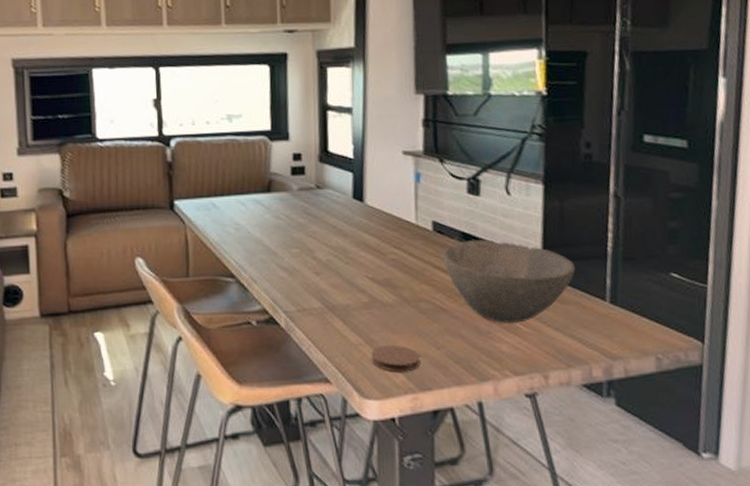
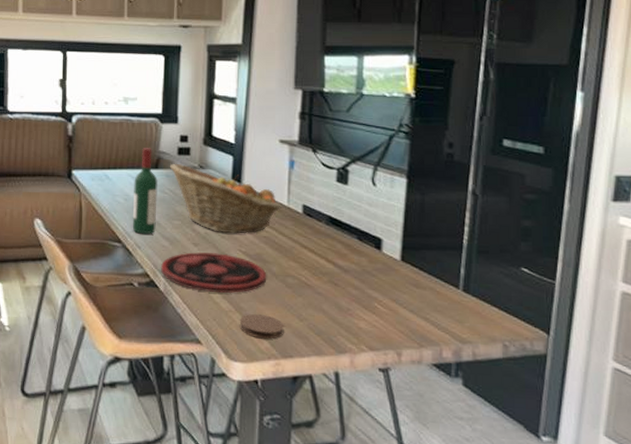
wine bottle: none [244,169,272,266] -> present [132,148,158,234]
plate: none [279,281,398,325] -> present [160,252,267,294]
fruit basket: none [284,184,409,259] -> present [170,163,281,234]
bowl: present [443,239,576,323] -> none [311,223,432,303]

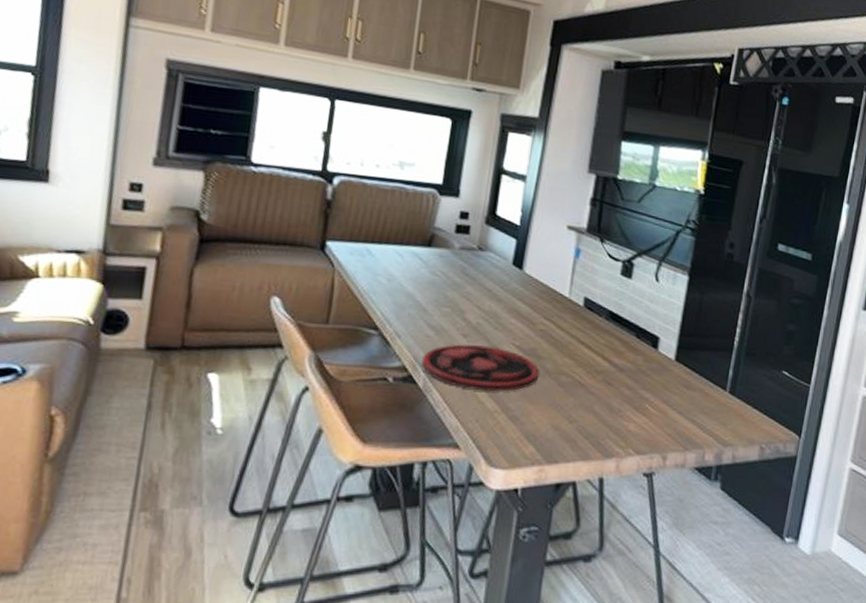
wine bottle: present [132,148,158,234] -> none [393,222,429,322]
fruit basket: present [170,163,281,234] -> none [445,242,563,326]
coaster: present [239,314,284,339] -> none [504,415,552,443]

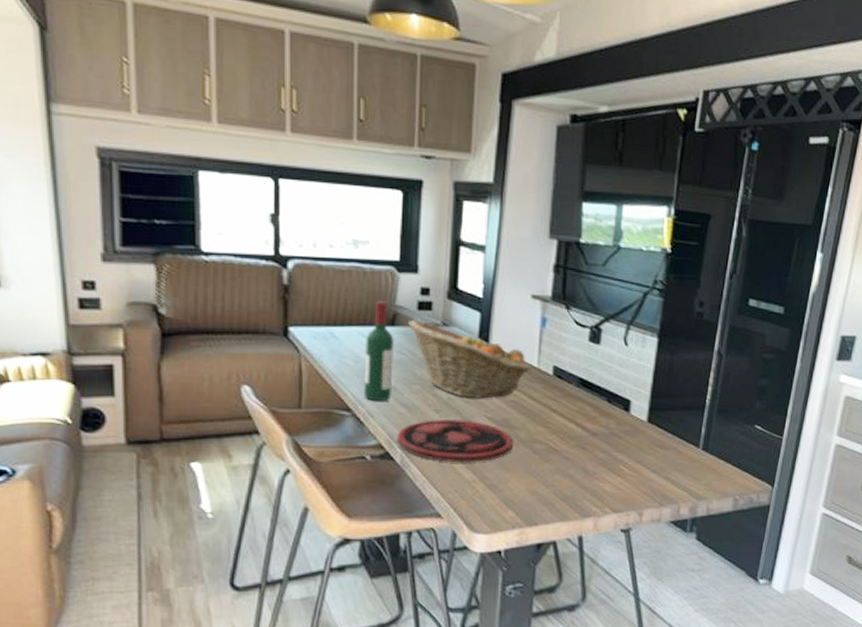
wine bottle: none [393,222,429,322] -> present [364,301,394,401]
fruit basket: none [445,242,563,326] -> present [409,319,531,399]

